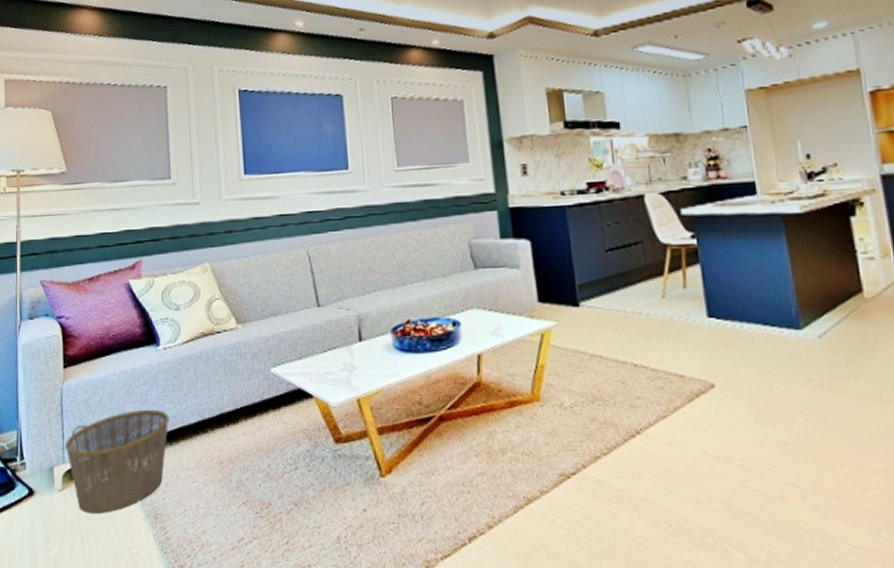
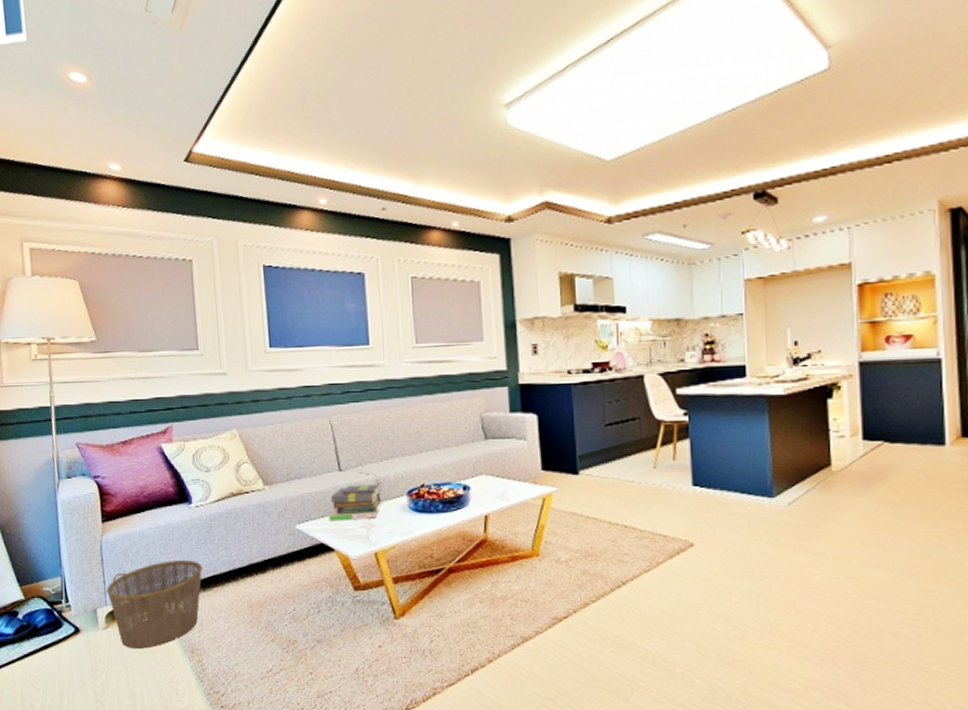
books: none [306,321,365,364] -> present [328,485,383,522]

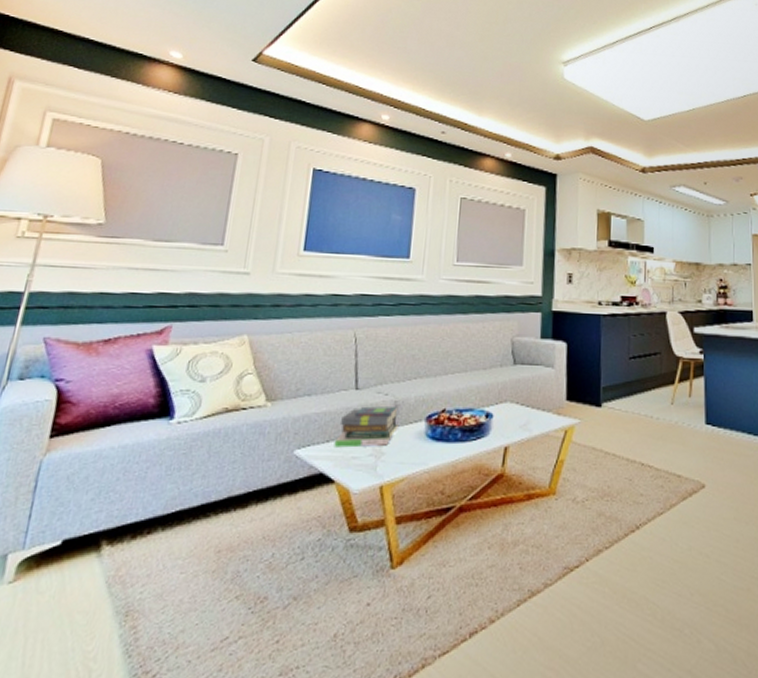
basket: present [107,559,203,649] -> none [29,489,168,610]

